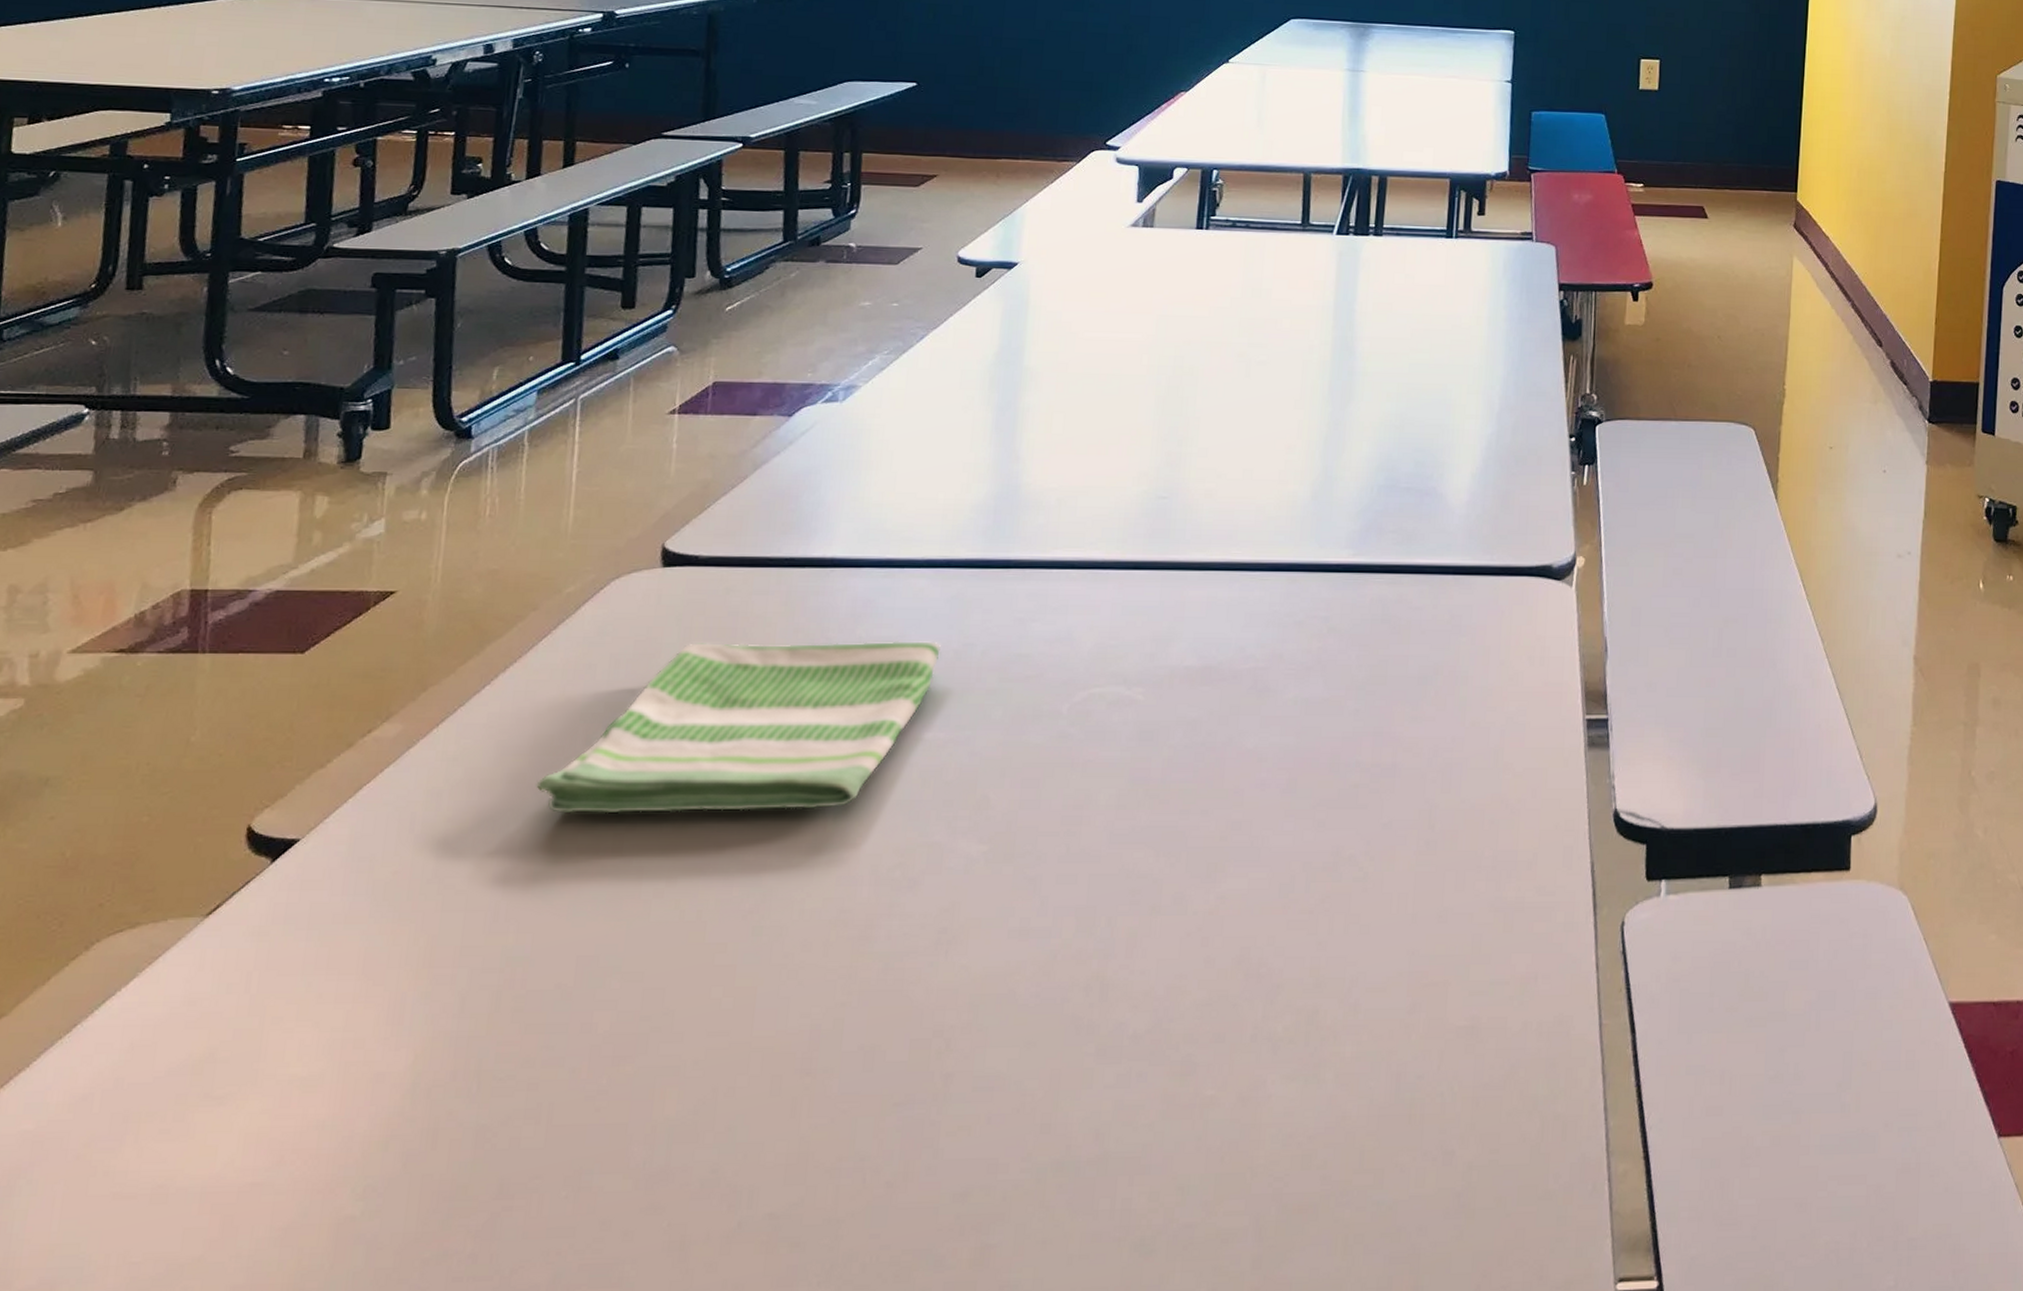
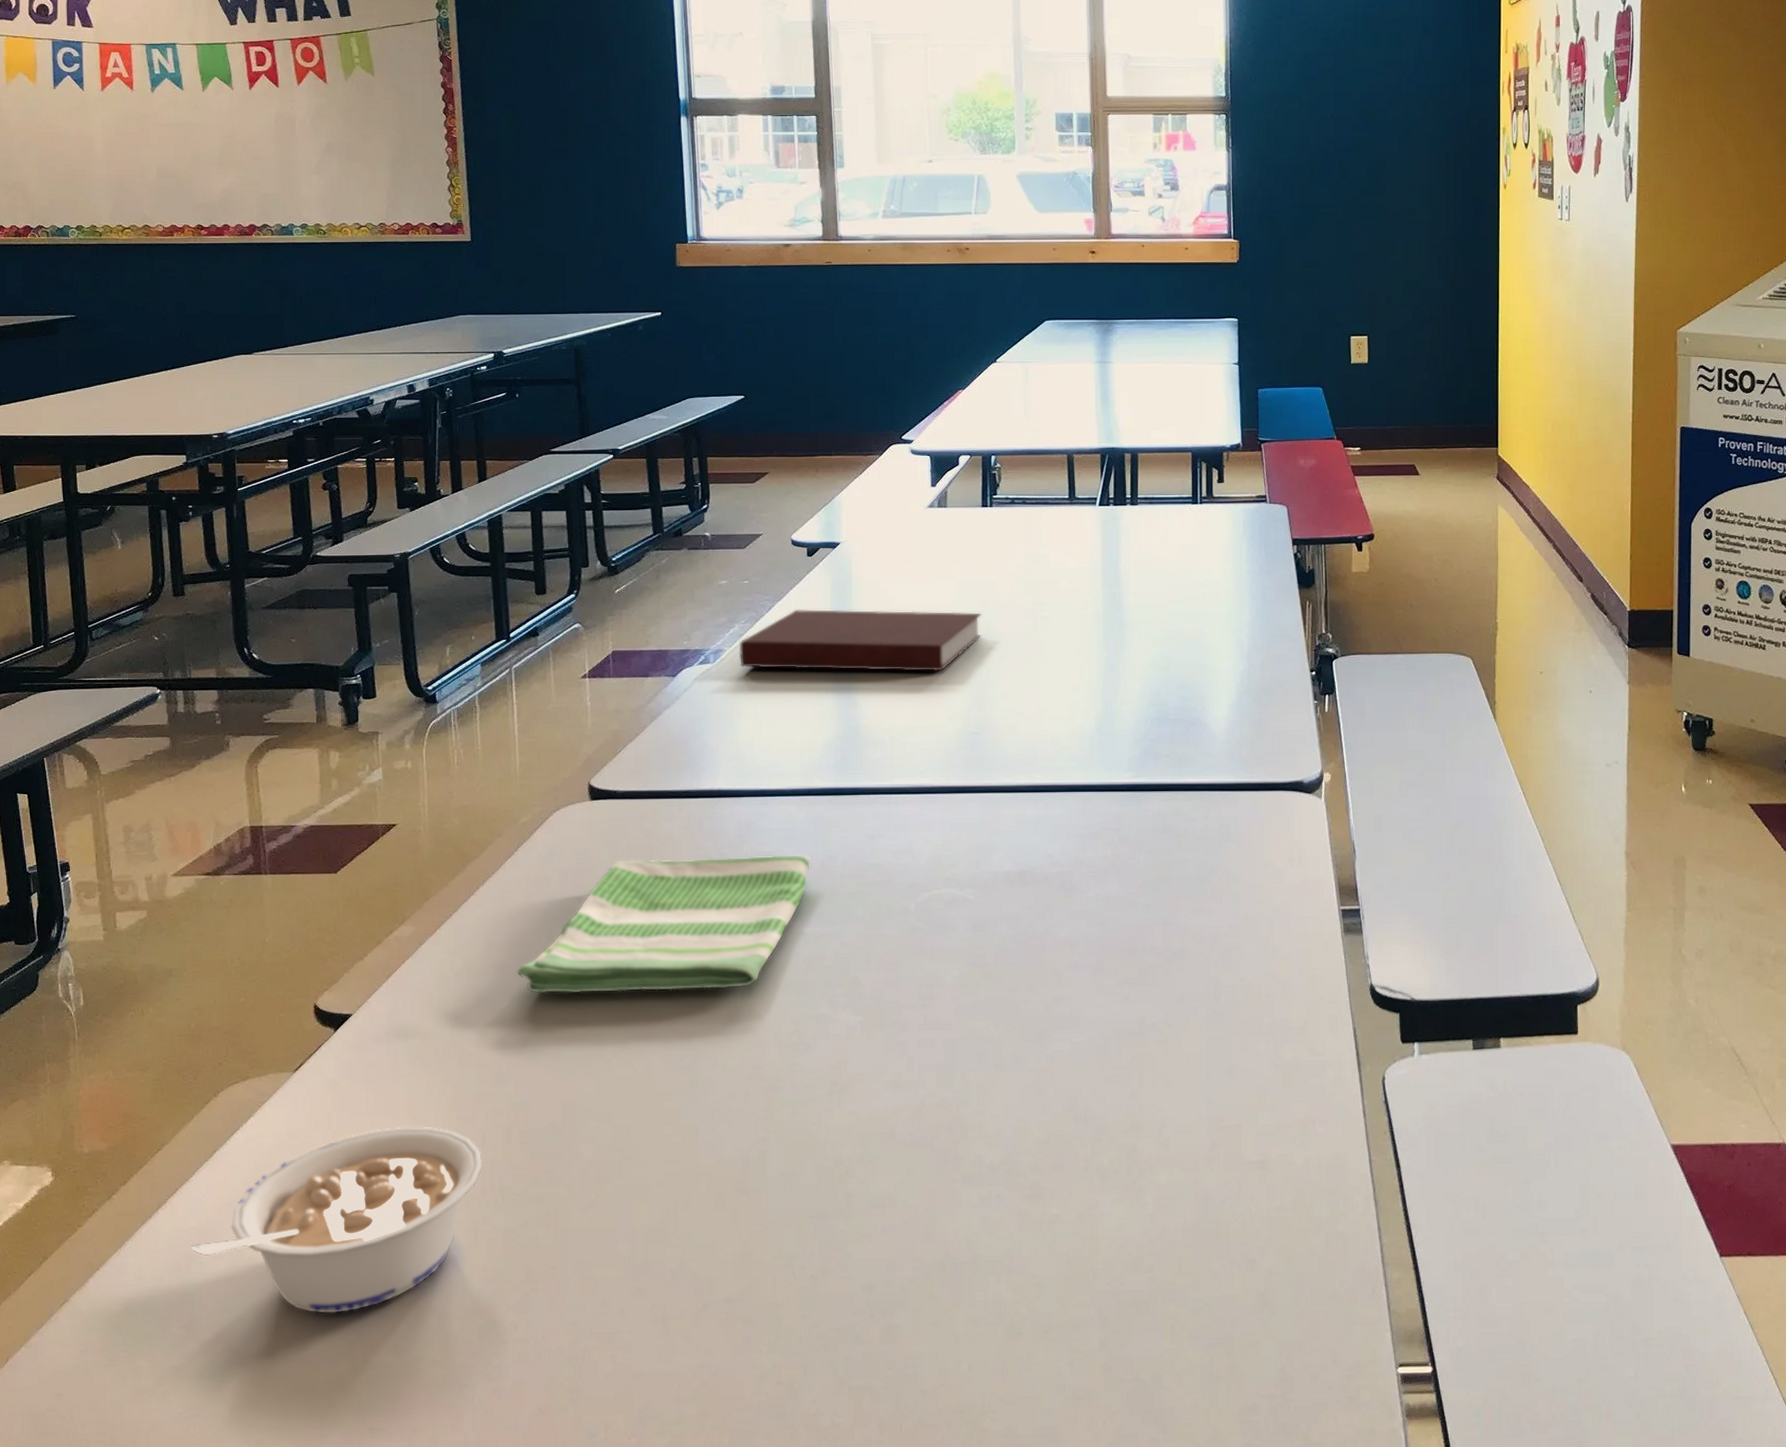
legume: none [17,989,457,1248] -> present [189,1126,483,1314]
notebook: none [876,340,1185,423] -> present [740,609,982,672]

